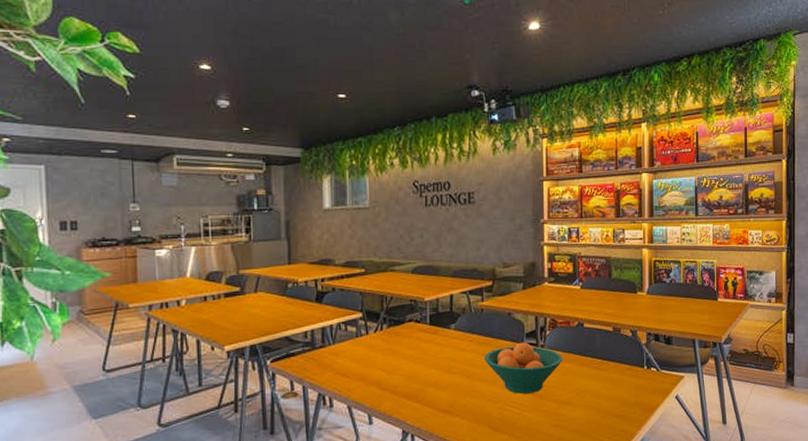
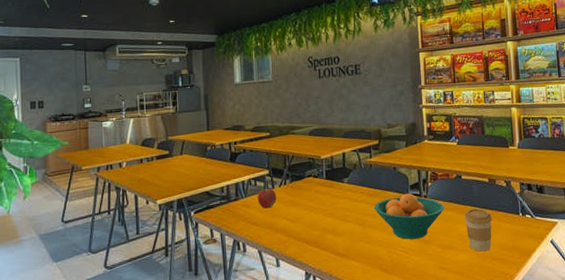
apple: none [348,334,371,357] -> present [257,188,277,209]
coffee cup: none [584,360,615,408] -> present [464,208,492,252]

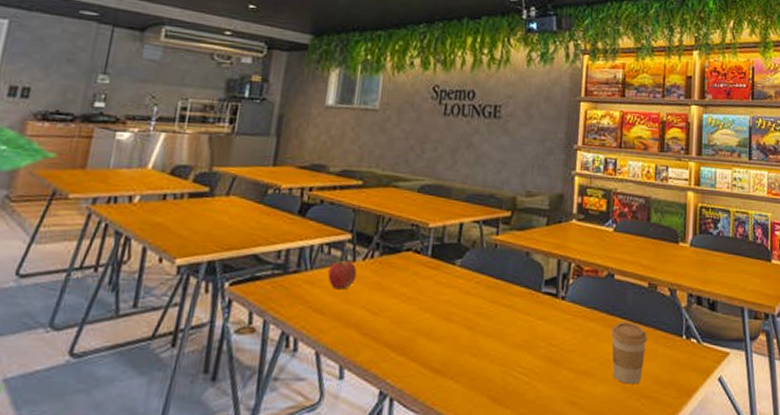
fruit bowl: present [373,193,445,239] -> none [491,290,587,357]

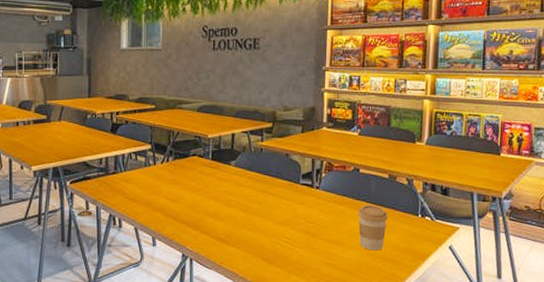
apple: present [328,259,357,290] -> none [137,164,157,185]

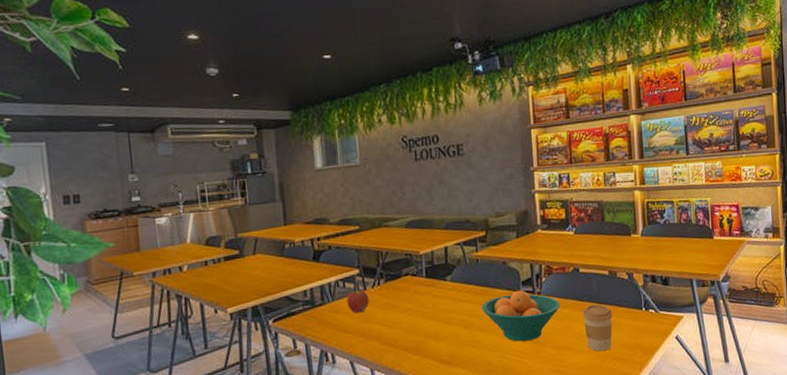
apple: none [137,164,157,185] -> present [346,290,369,313]
fruit bowl: none [260,182,338,231] -> present [481,290,561,342]

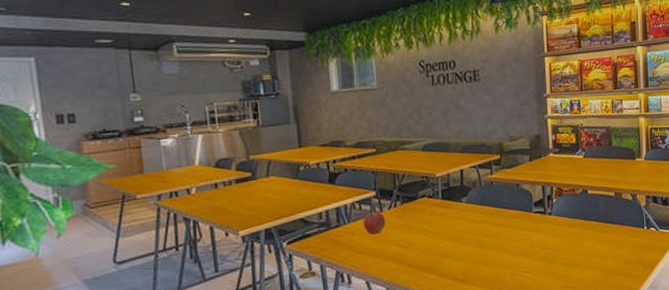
fruit bowl: present [481,290,561,342] -> none [495,210,570,260]
coffee cup: present [582,304,613,352] -> none [590,223,618,268]

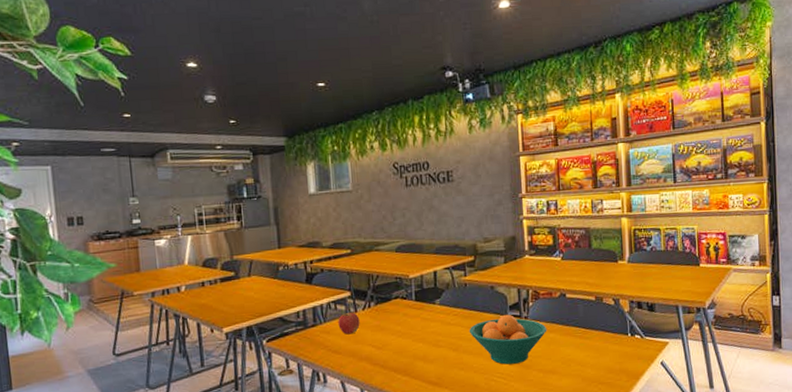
fruit bowl: none [495,210,570,260] -> present [469,314,547,365]

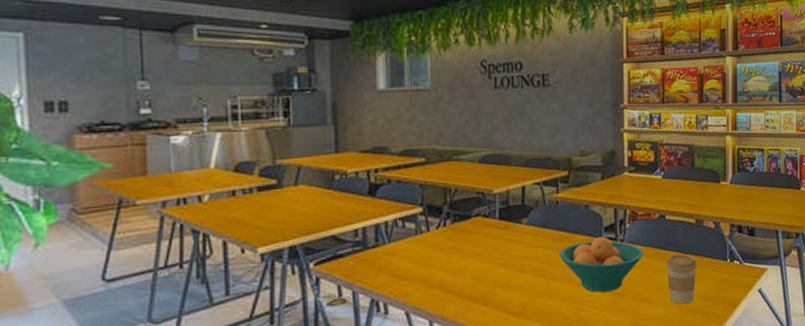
apple: present [338,312,360,335] -> none [406,230,432,257]
coffee cup: none [568,329,599,376] -> present [666,253,697,304]

